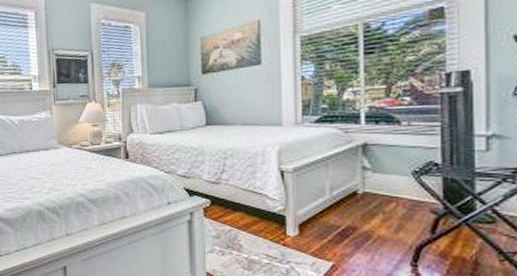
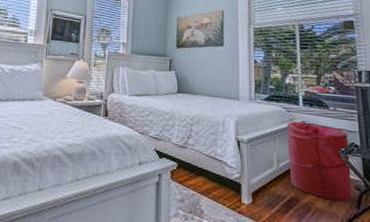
laundry hamper: none [343,143,426,227] -> present [286,121,352,202]

